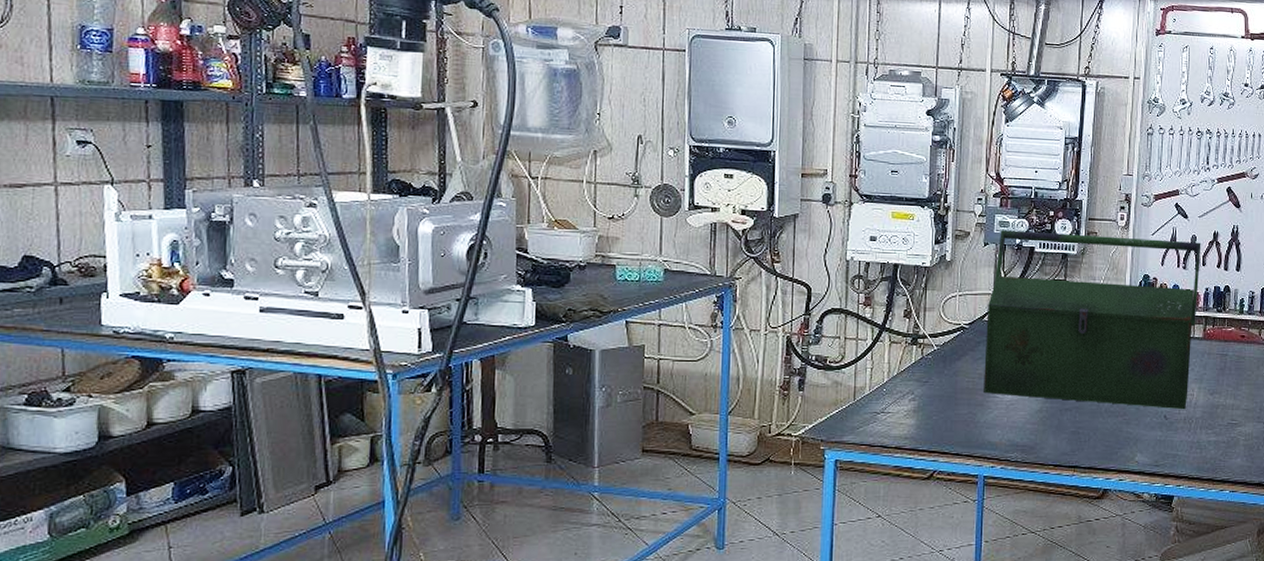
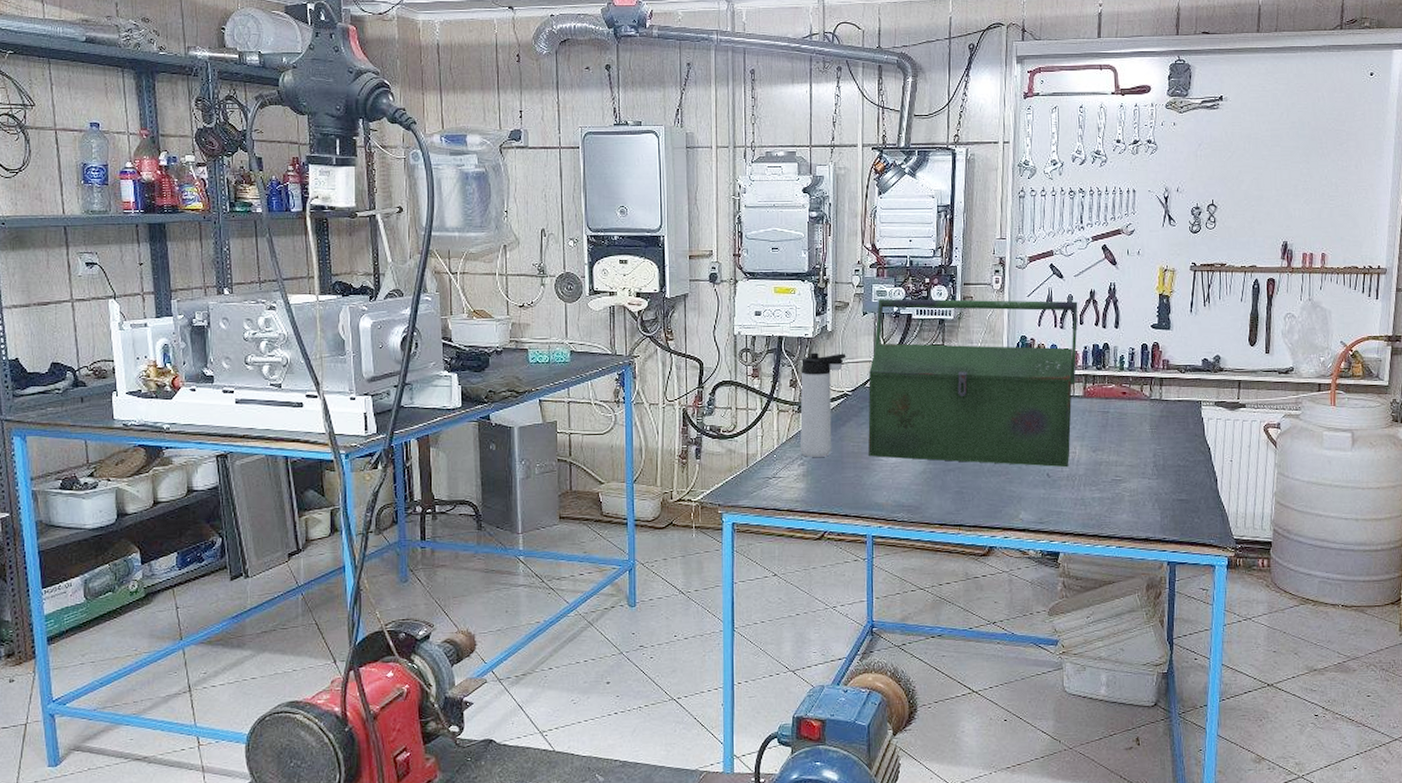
thermos bottle: none [912,282,965,392] -> present [800,352,846,457]

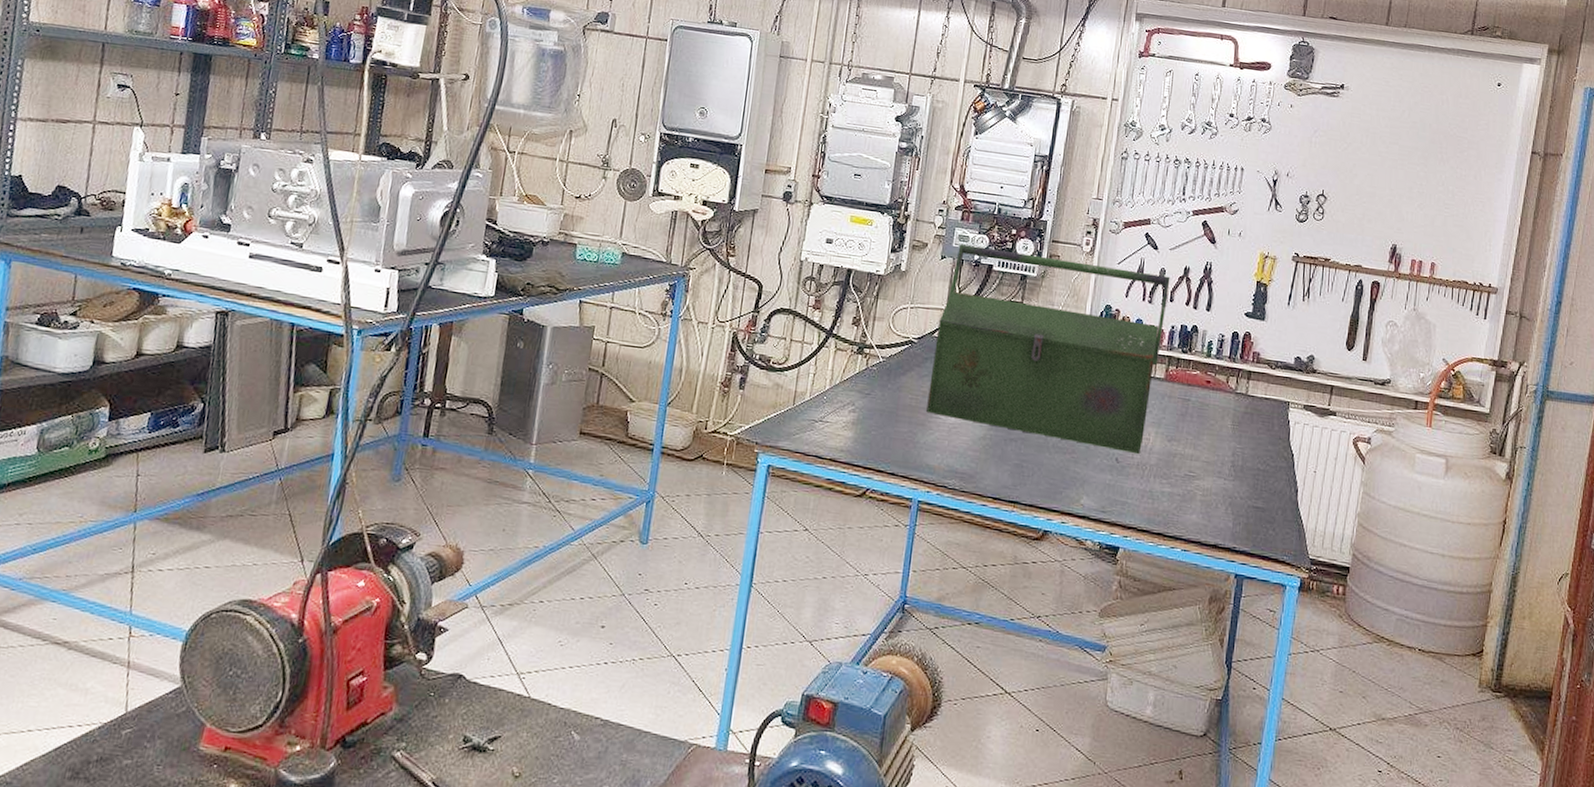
thermos bottle: present [800,352,846,457] -> none [854,291,917,406]

